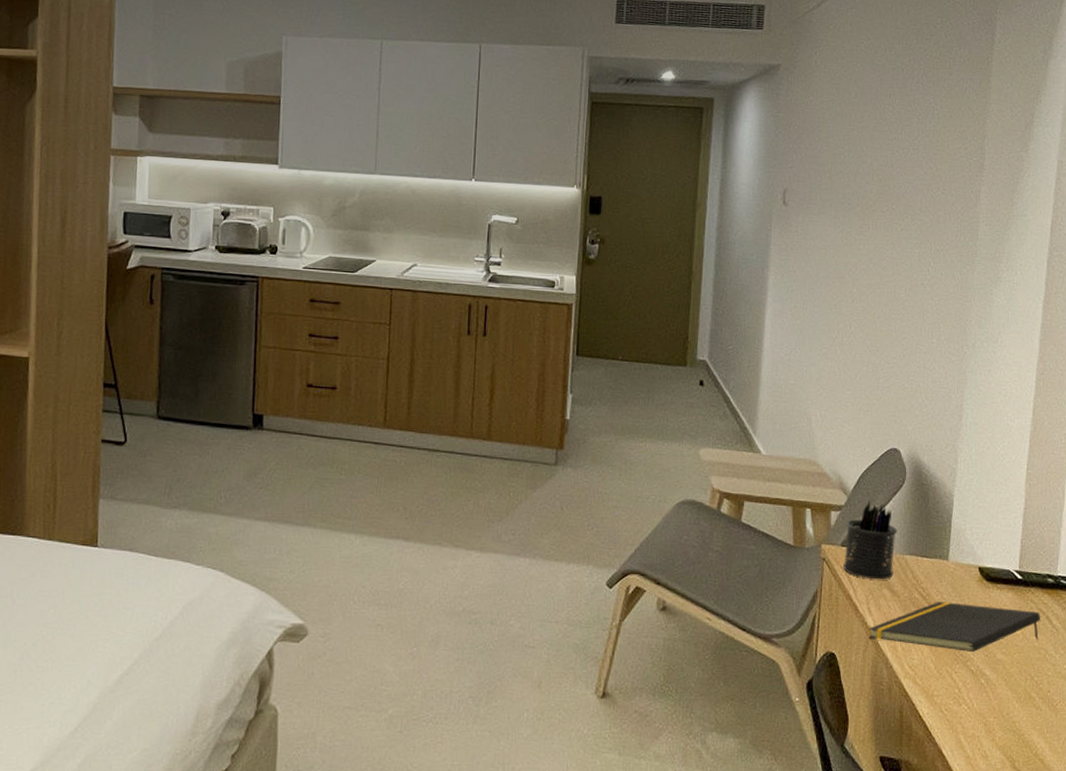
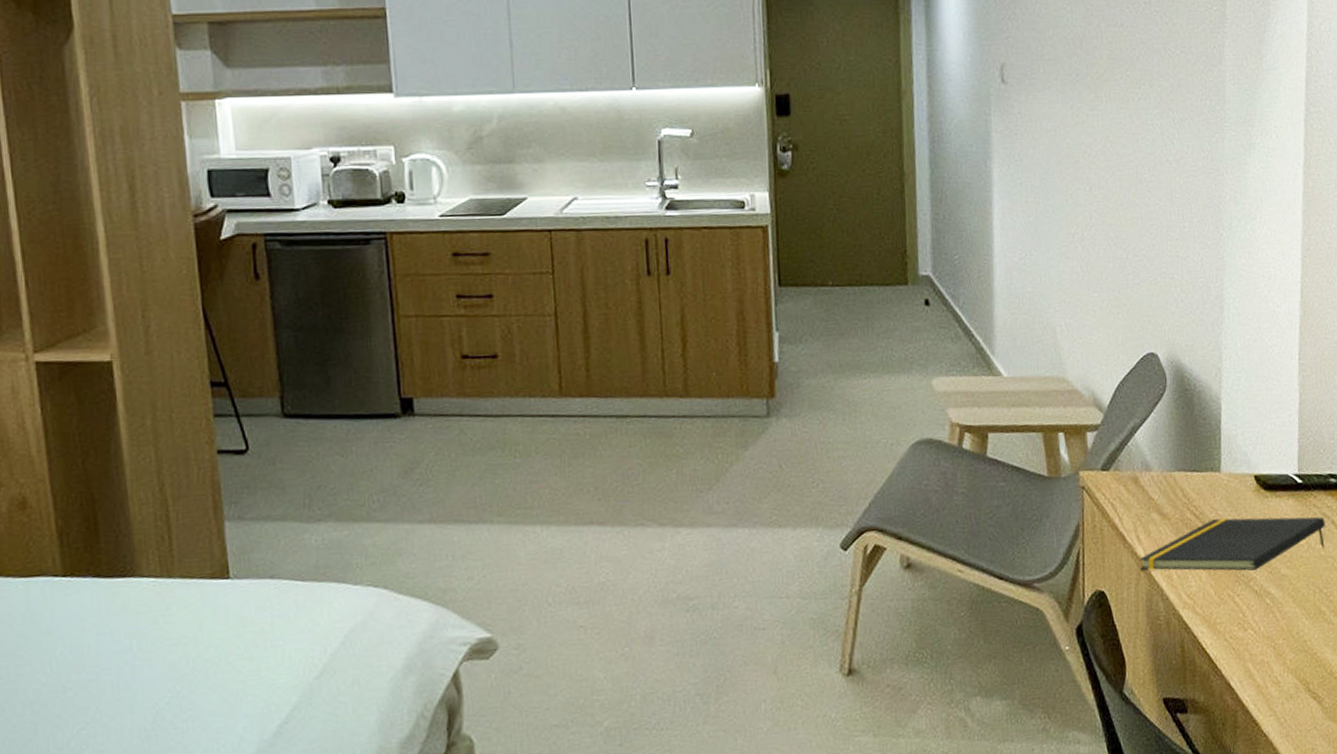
pen holder: present [843,500,898,580] -> none [1104,415,1162,504]

